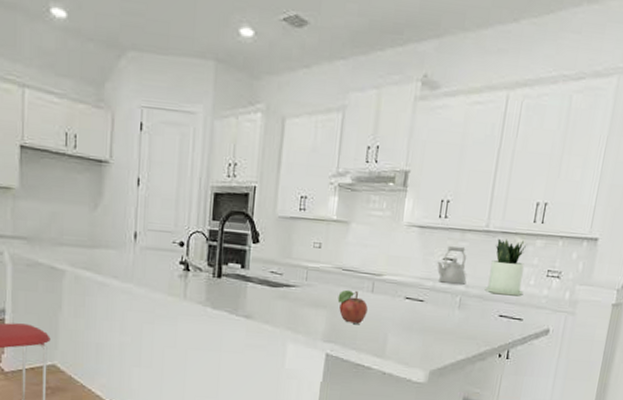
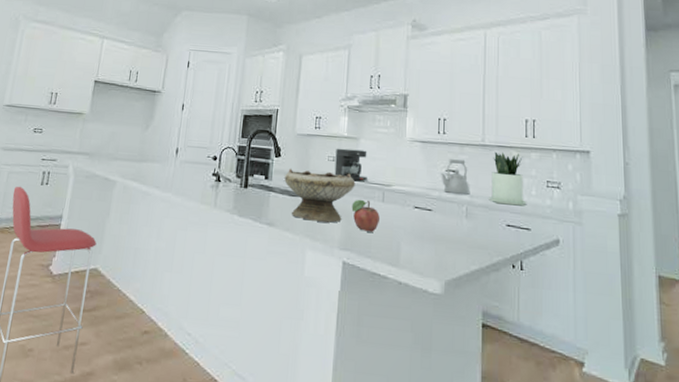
bowl: none [264,255,343,315] -> present [284,168,356,223]
coffee maker: none [320,233,358,270] -> present [334,148,367,181]

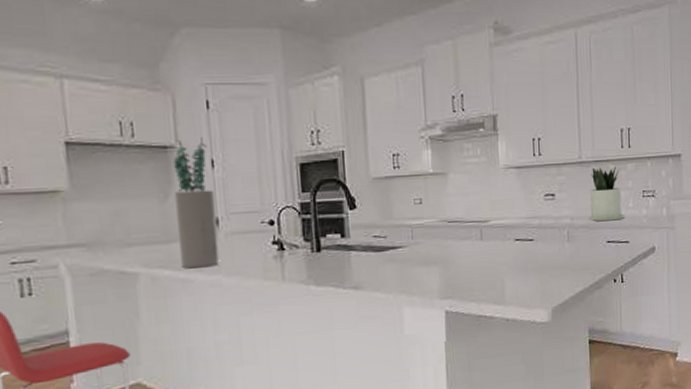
vase: none [146,87,182,186] -> present [174,138,219,269]
bowl: present [284,168,356,223] -> none [365,215,449,275]
coffee maker: present [334,148,367,181] -> none [422,186,462,222]
fruit: present [351,199,380,232] -> none [447,240,480,275]
kettle: present [441,159,470,195] -> none [539,180,571,220]

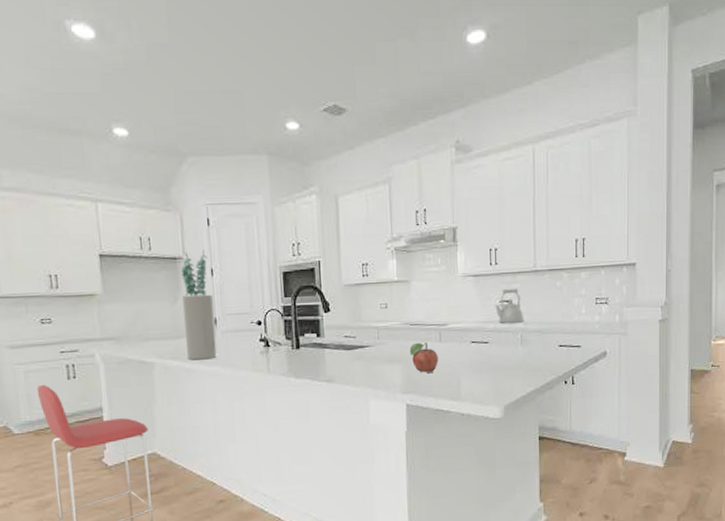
fruit: none [447,240,480,275] -> present [409,342,438,373]
kettle: none [539,180,571,220] -> present [495,288,524,324]
planter: present [589,166,625,222] -> none [542,275,577,327]

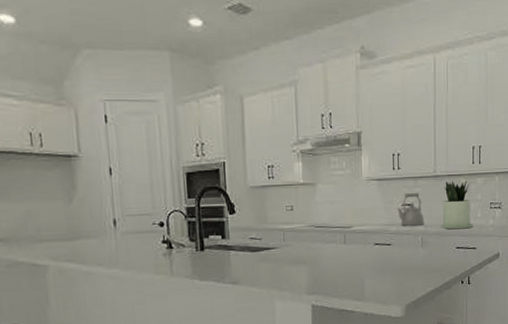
vase: present [181,250,217,361] -> none [77,148,117,263]
fruit: present [409,342,438,373] -> none [315,244,343,274]
planter: none [542,275,577,327] -> present [441,180,474,230]

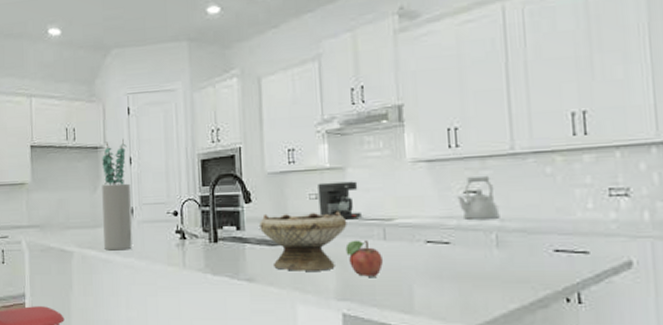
vase: none [77,148,117,263] -> present [102,139,132,251]
bowl: none [243,220,317,273] -> present [259,211,347,271]
coffee maker: none [293,195,328,227] -> present [318,181,362,218]
fruit: none [315,244,343,274] -> present [345,239,383,277]
planter: present [441,180,474,230] -> none [526,158,582,226]

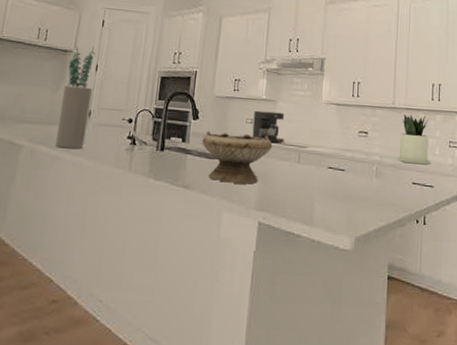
fruit: present [345,239,383,277] -> none [268,160,295,193]
kettle: present [457,175,500,221] -> none [354,121,381,156]
planter: none [526,158,582,226] -> present [397,114,431,165]

